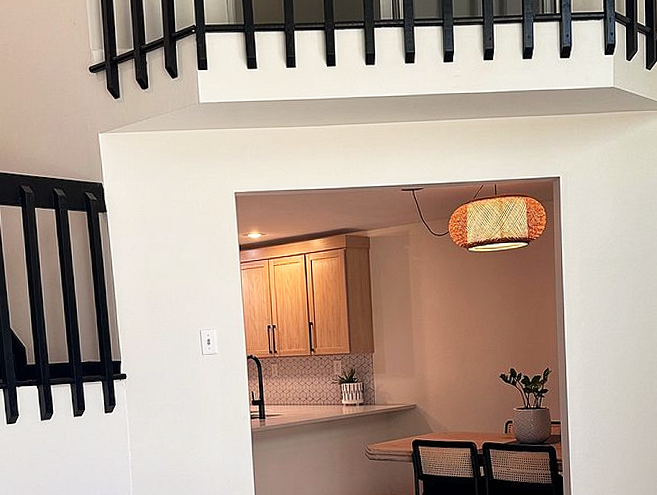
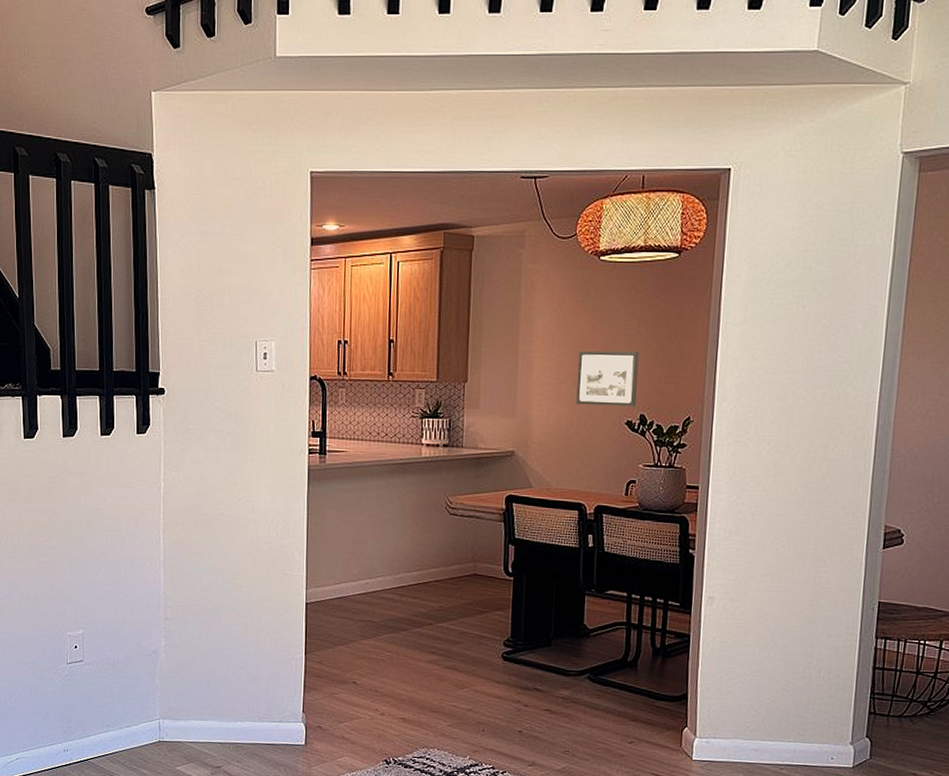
picture frame: none [459,320,507,364] -> present [576,350,639,406]

